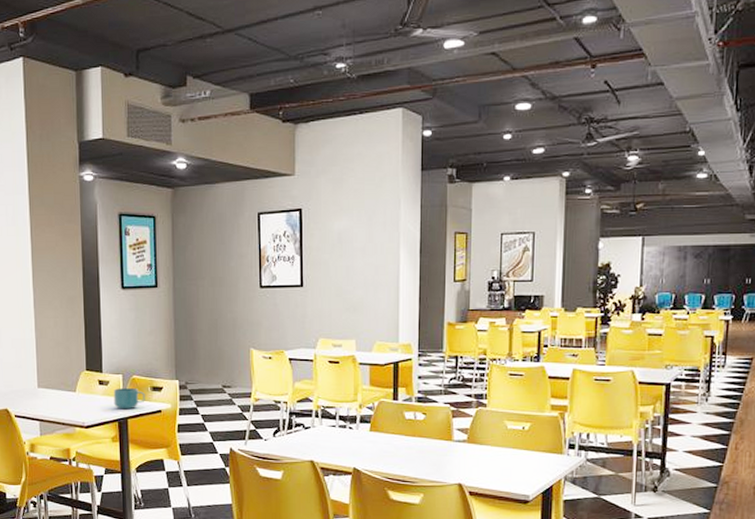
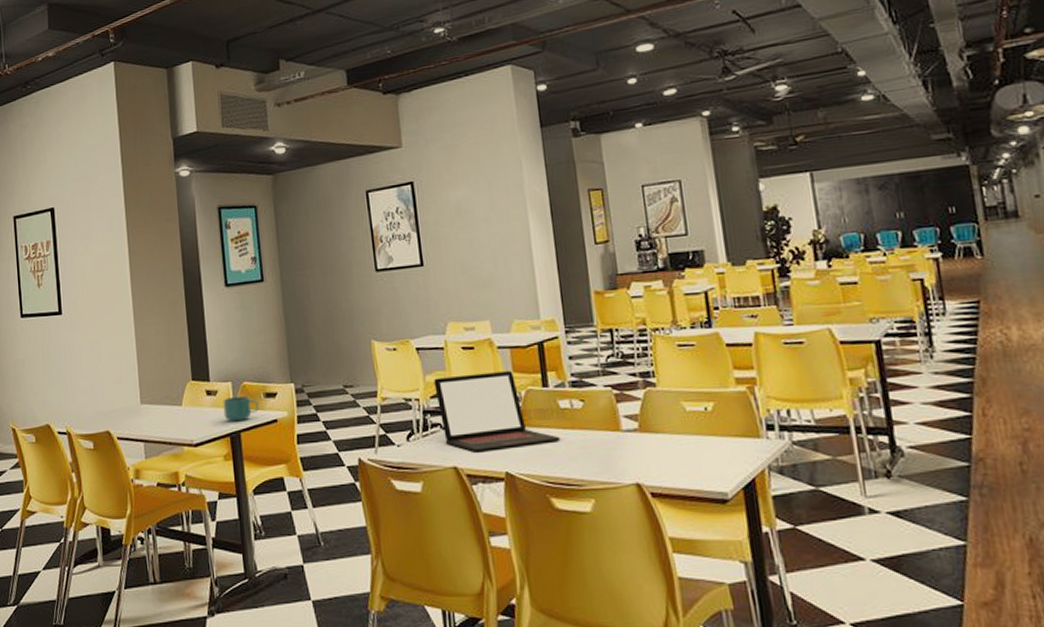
laptop: none [302,383,402,450] -> present [434,370,560,453]

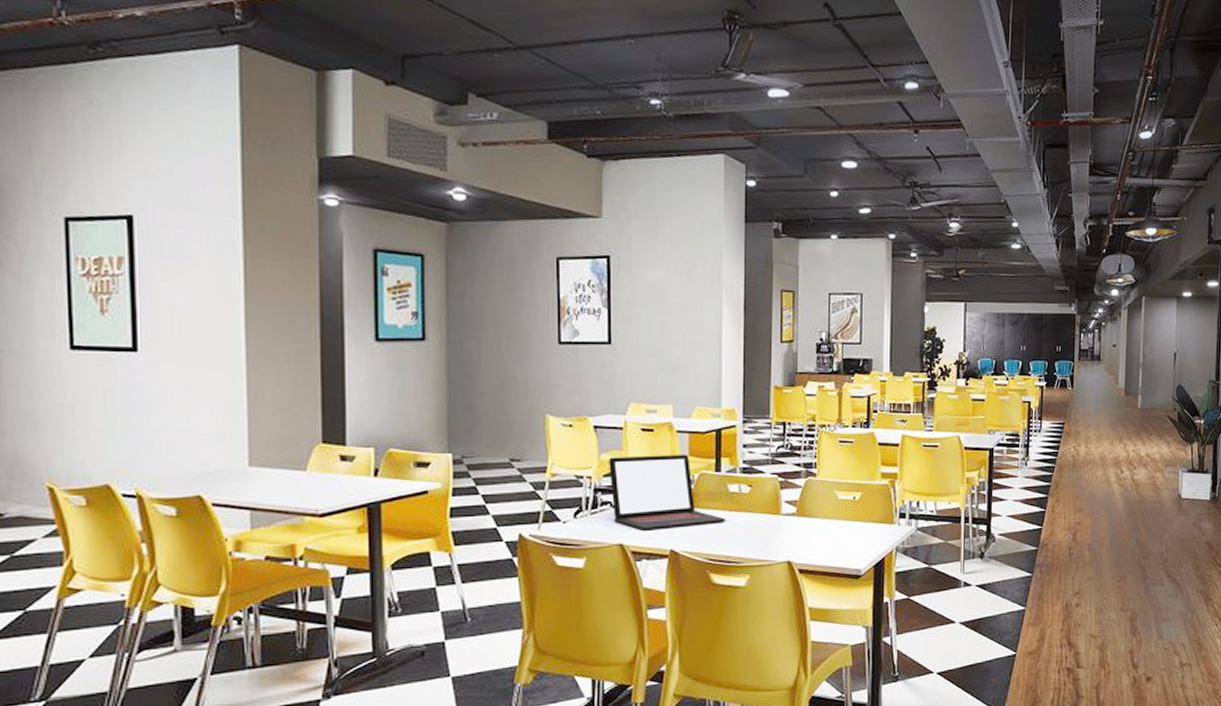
cup: present [222,395,259,422] -> none [361,463,406,492]

